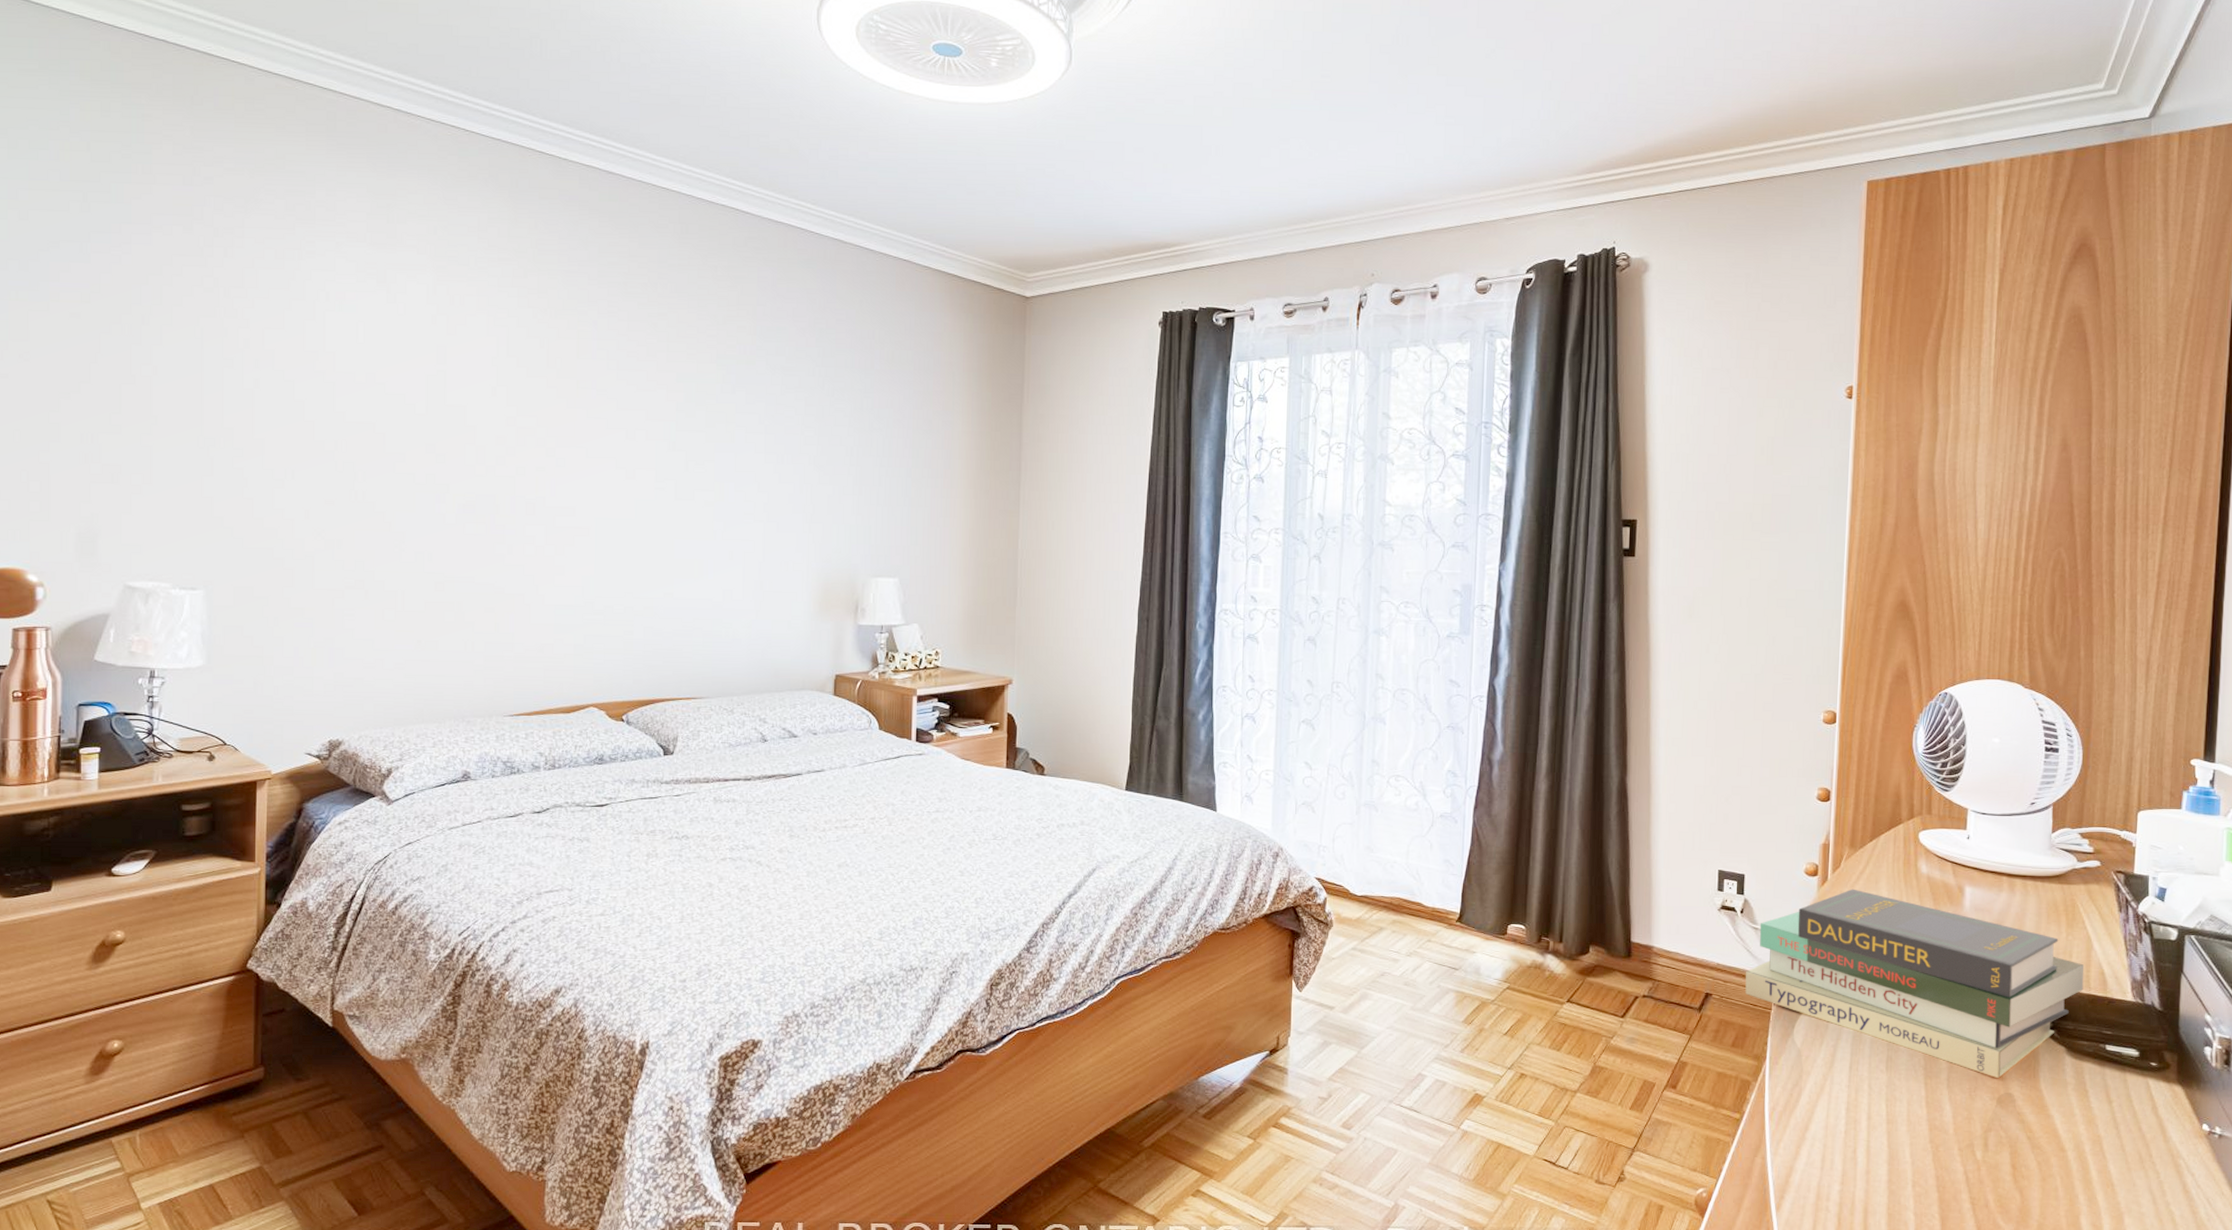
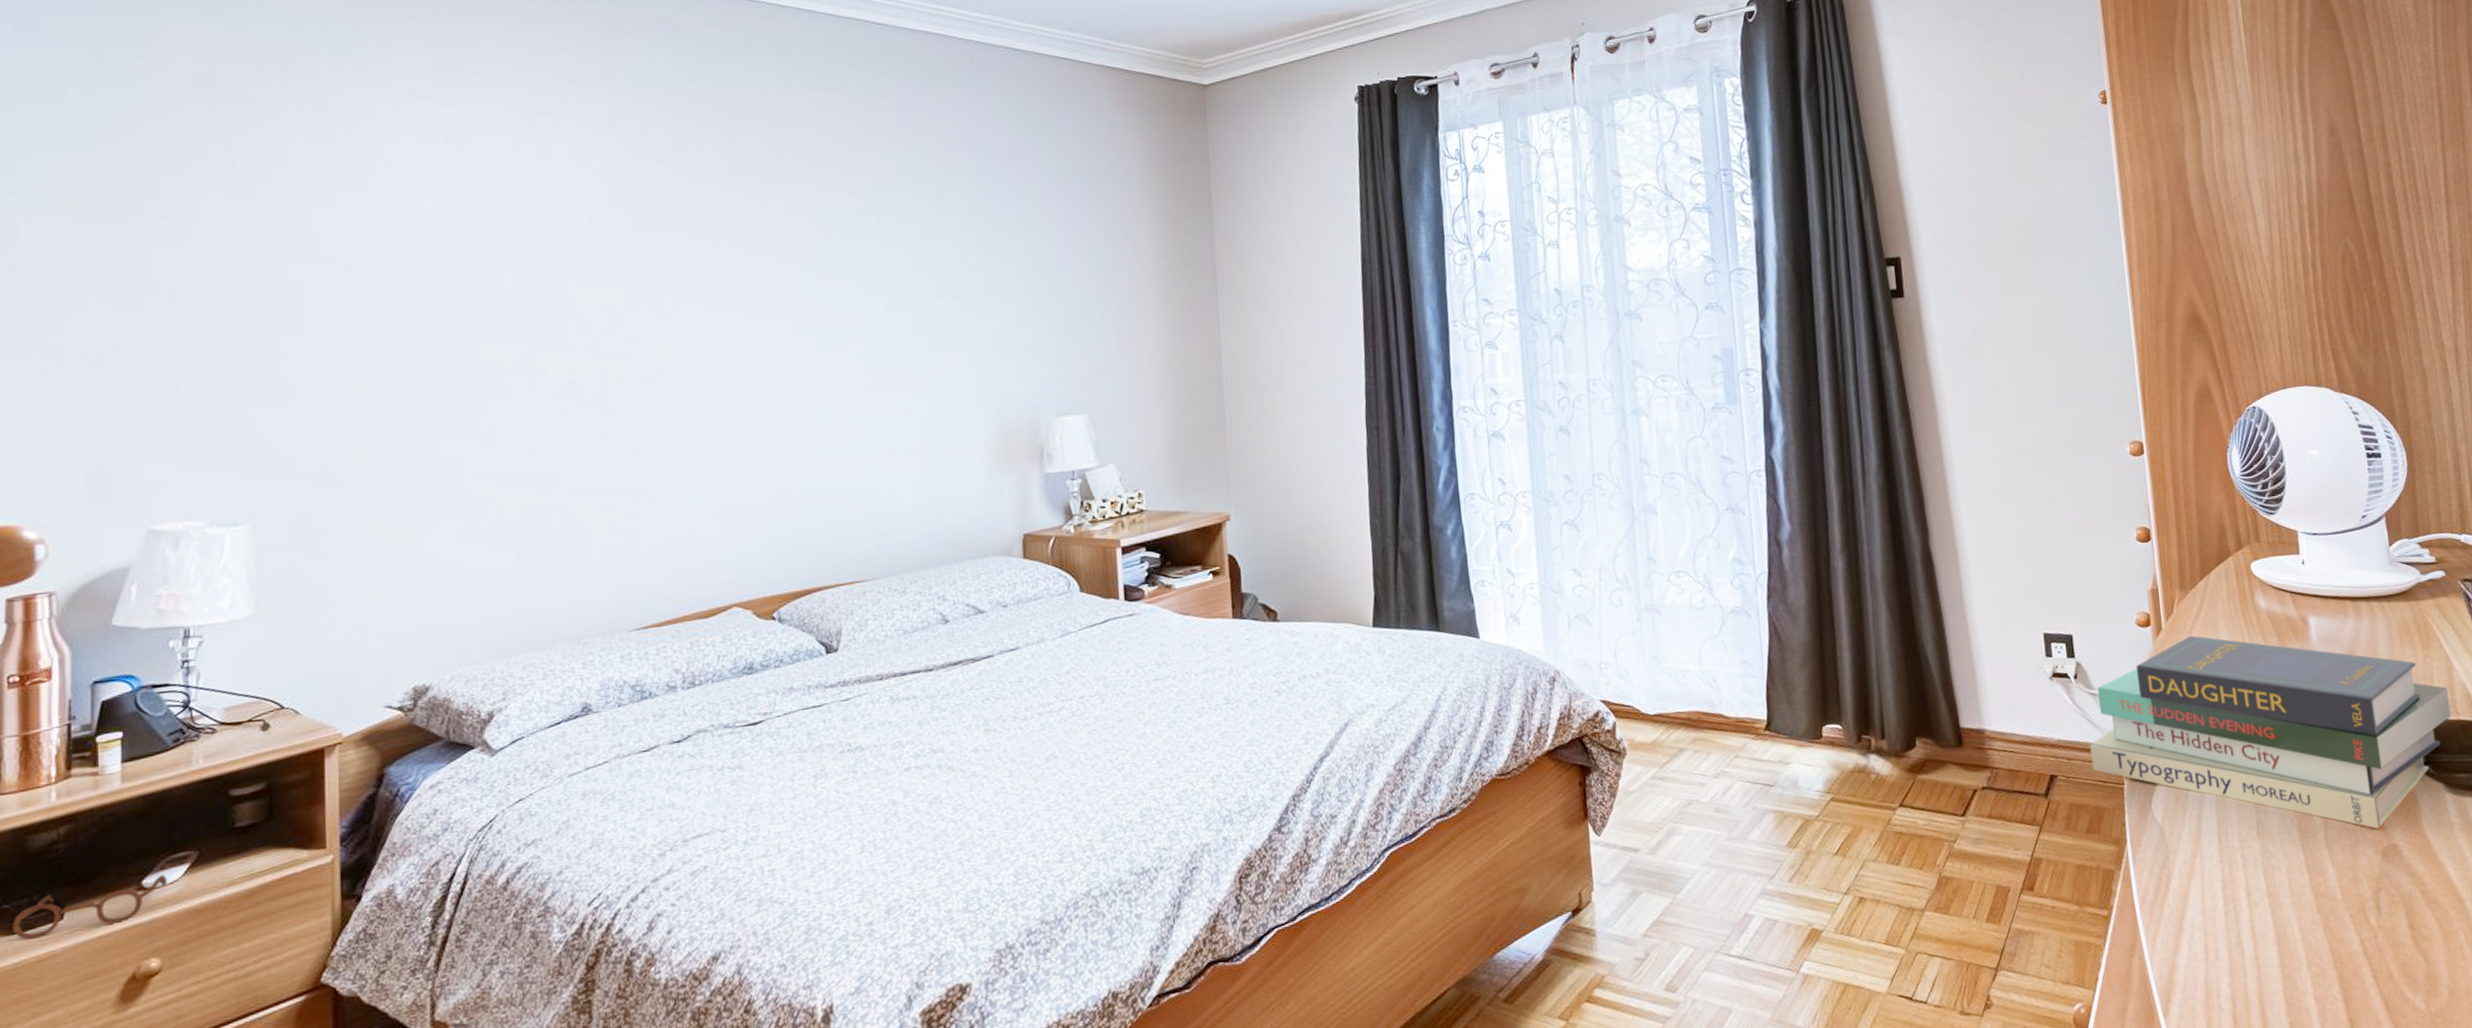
glasses: none [12,866,131,903] -> present [12,874,167,940]

